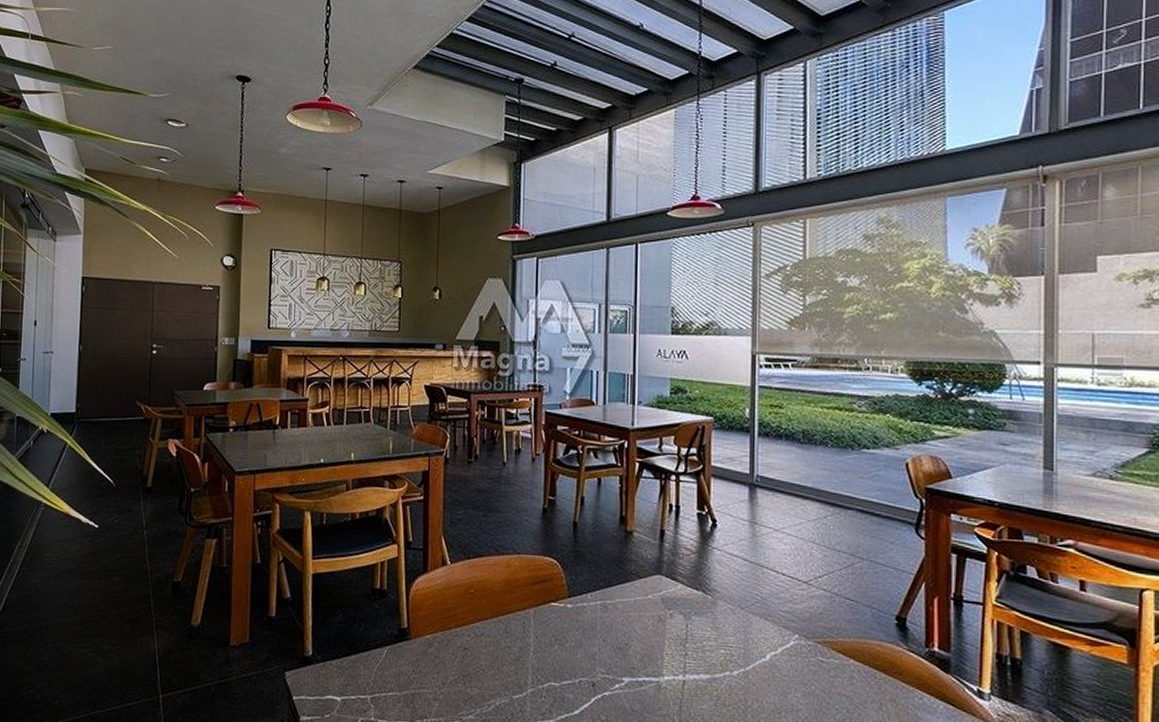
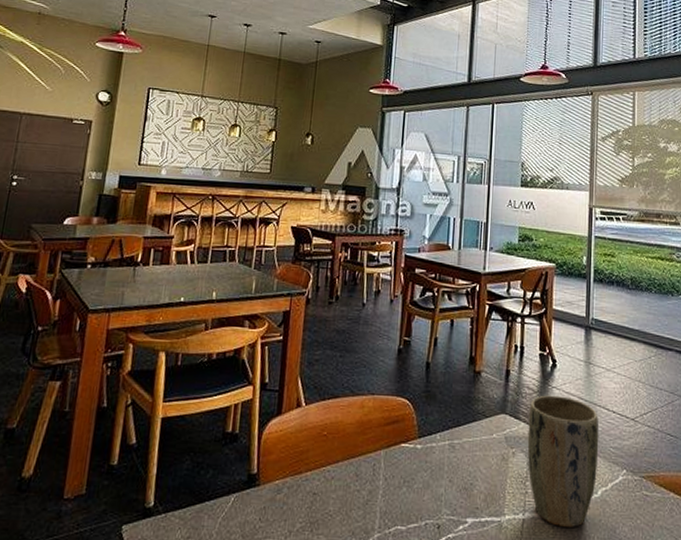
plant pot: none [686,556,767,691] -> present [527,395,599,527]

